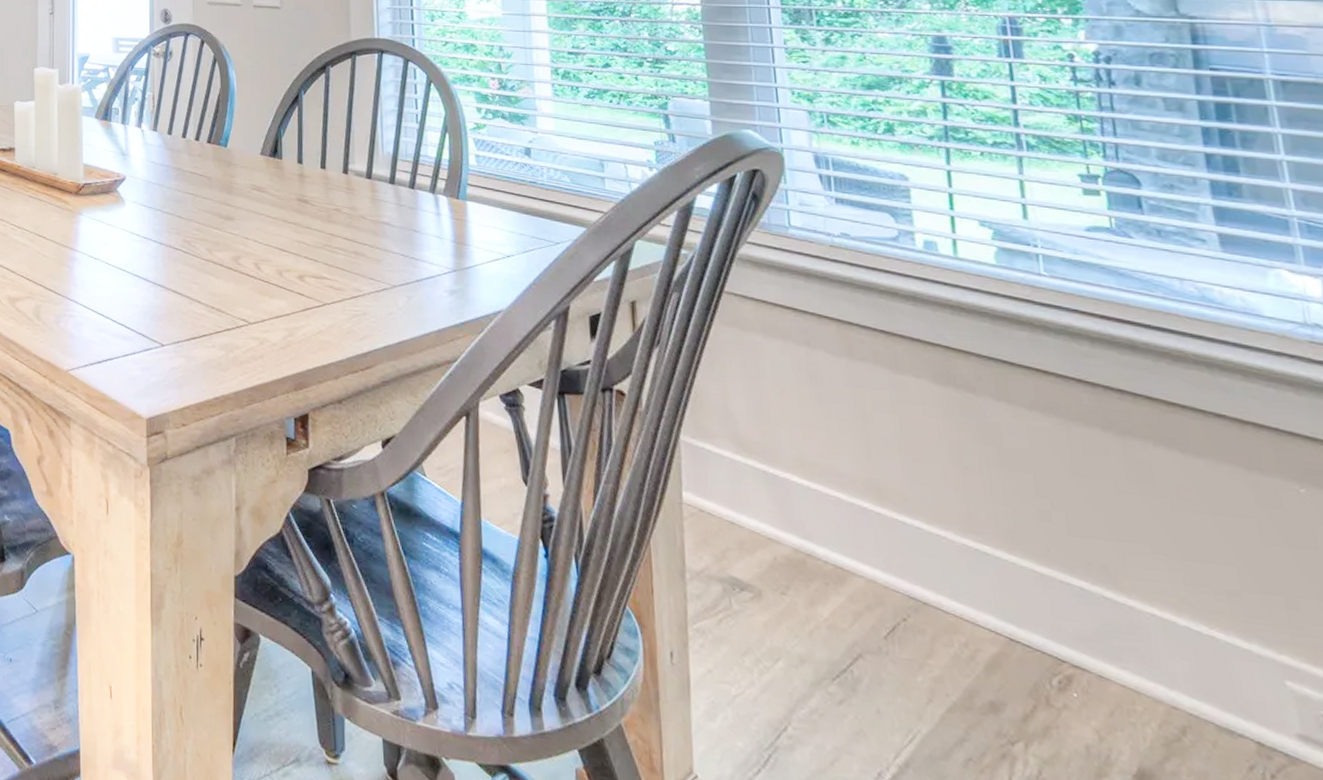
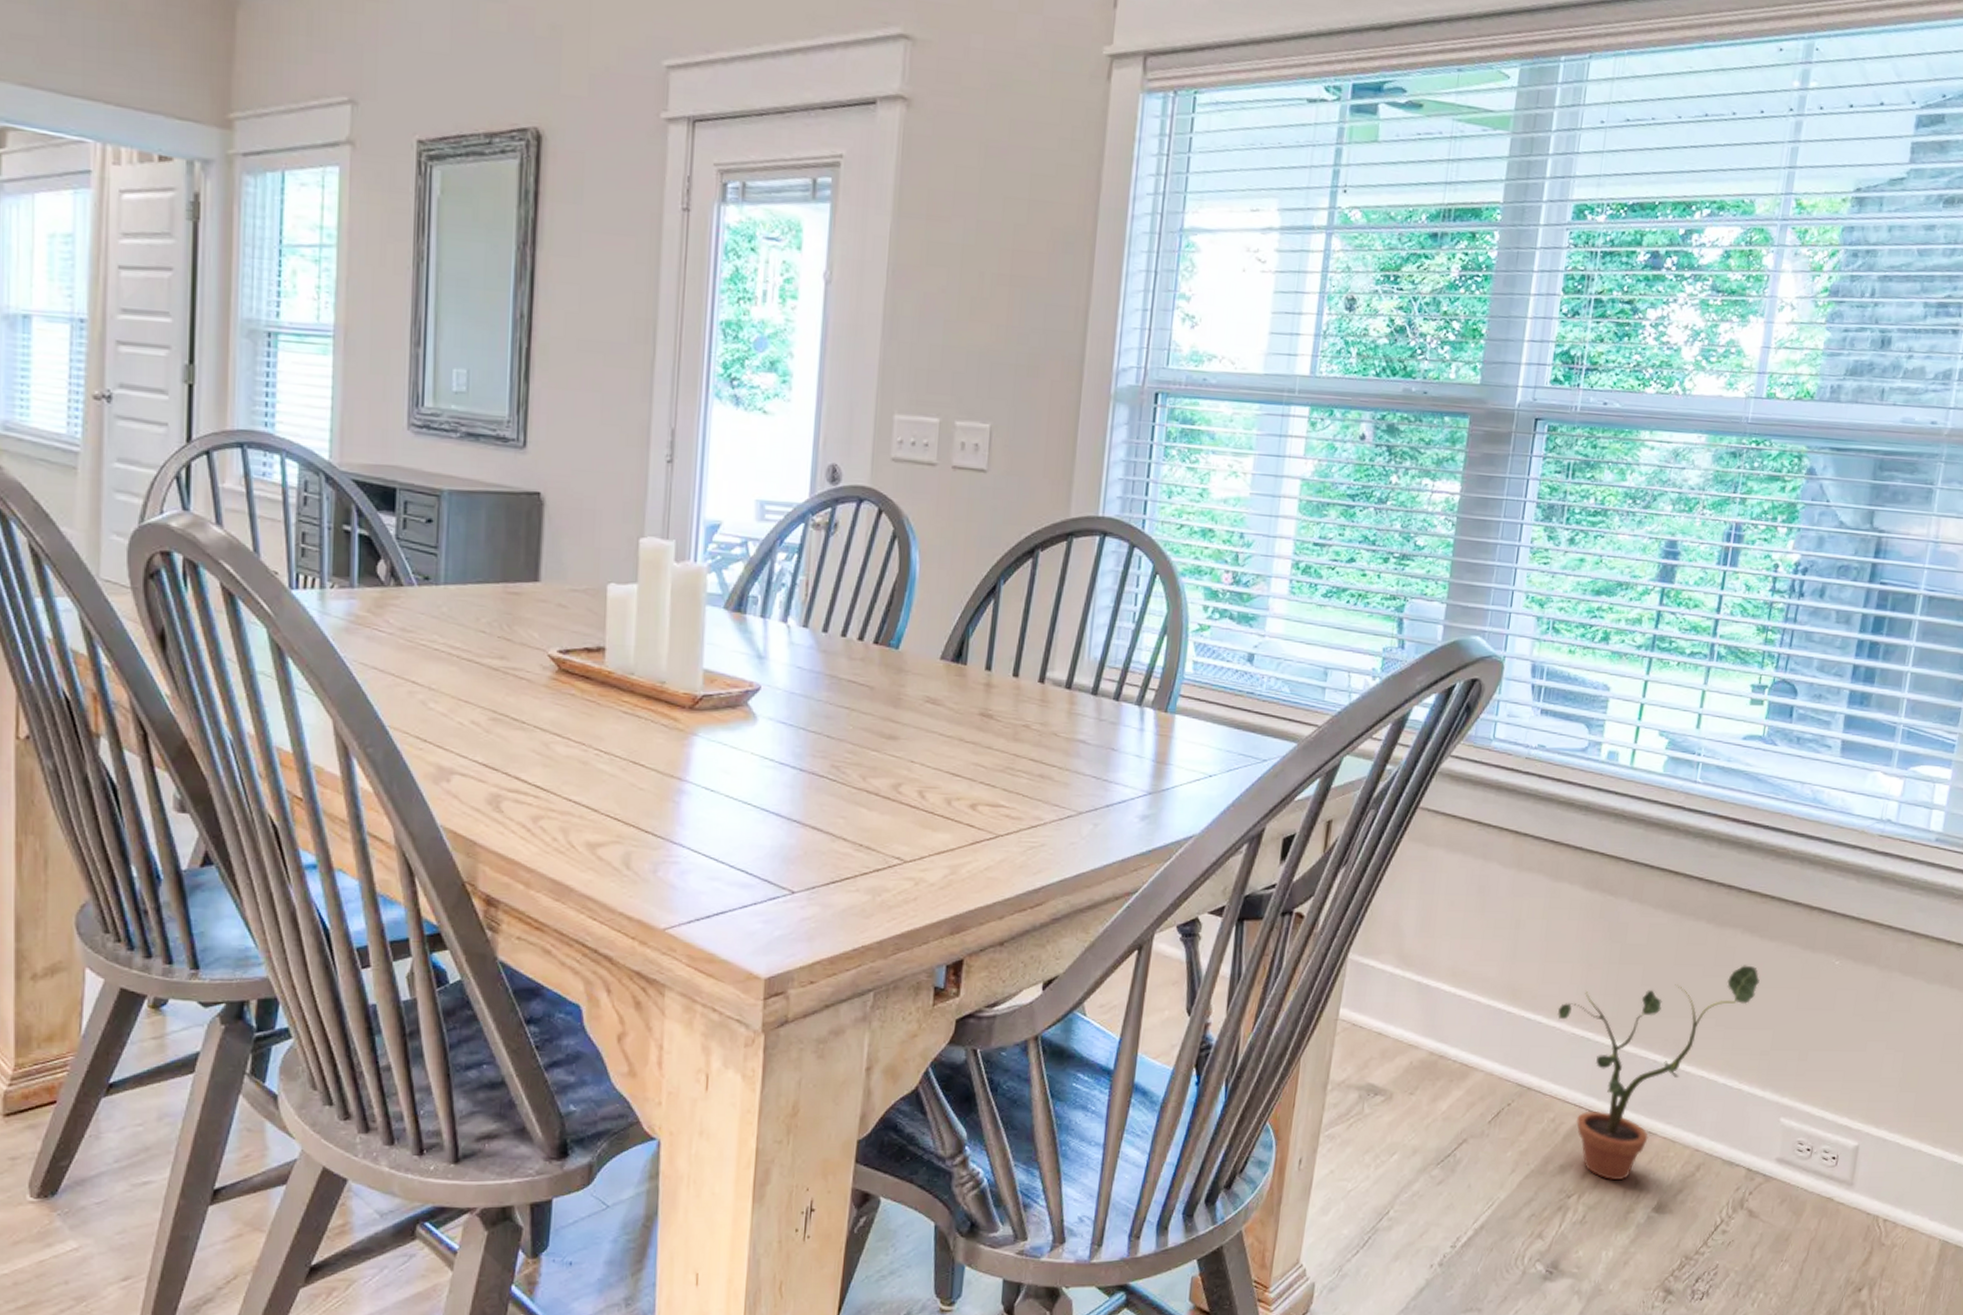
potted plant: none [937,483,1198,732] -> present [1557,965,1760,1180]

